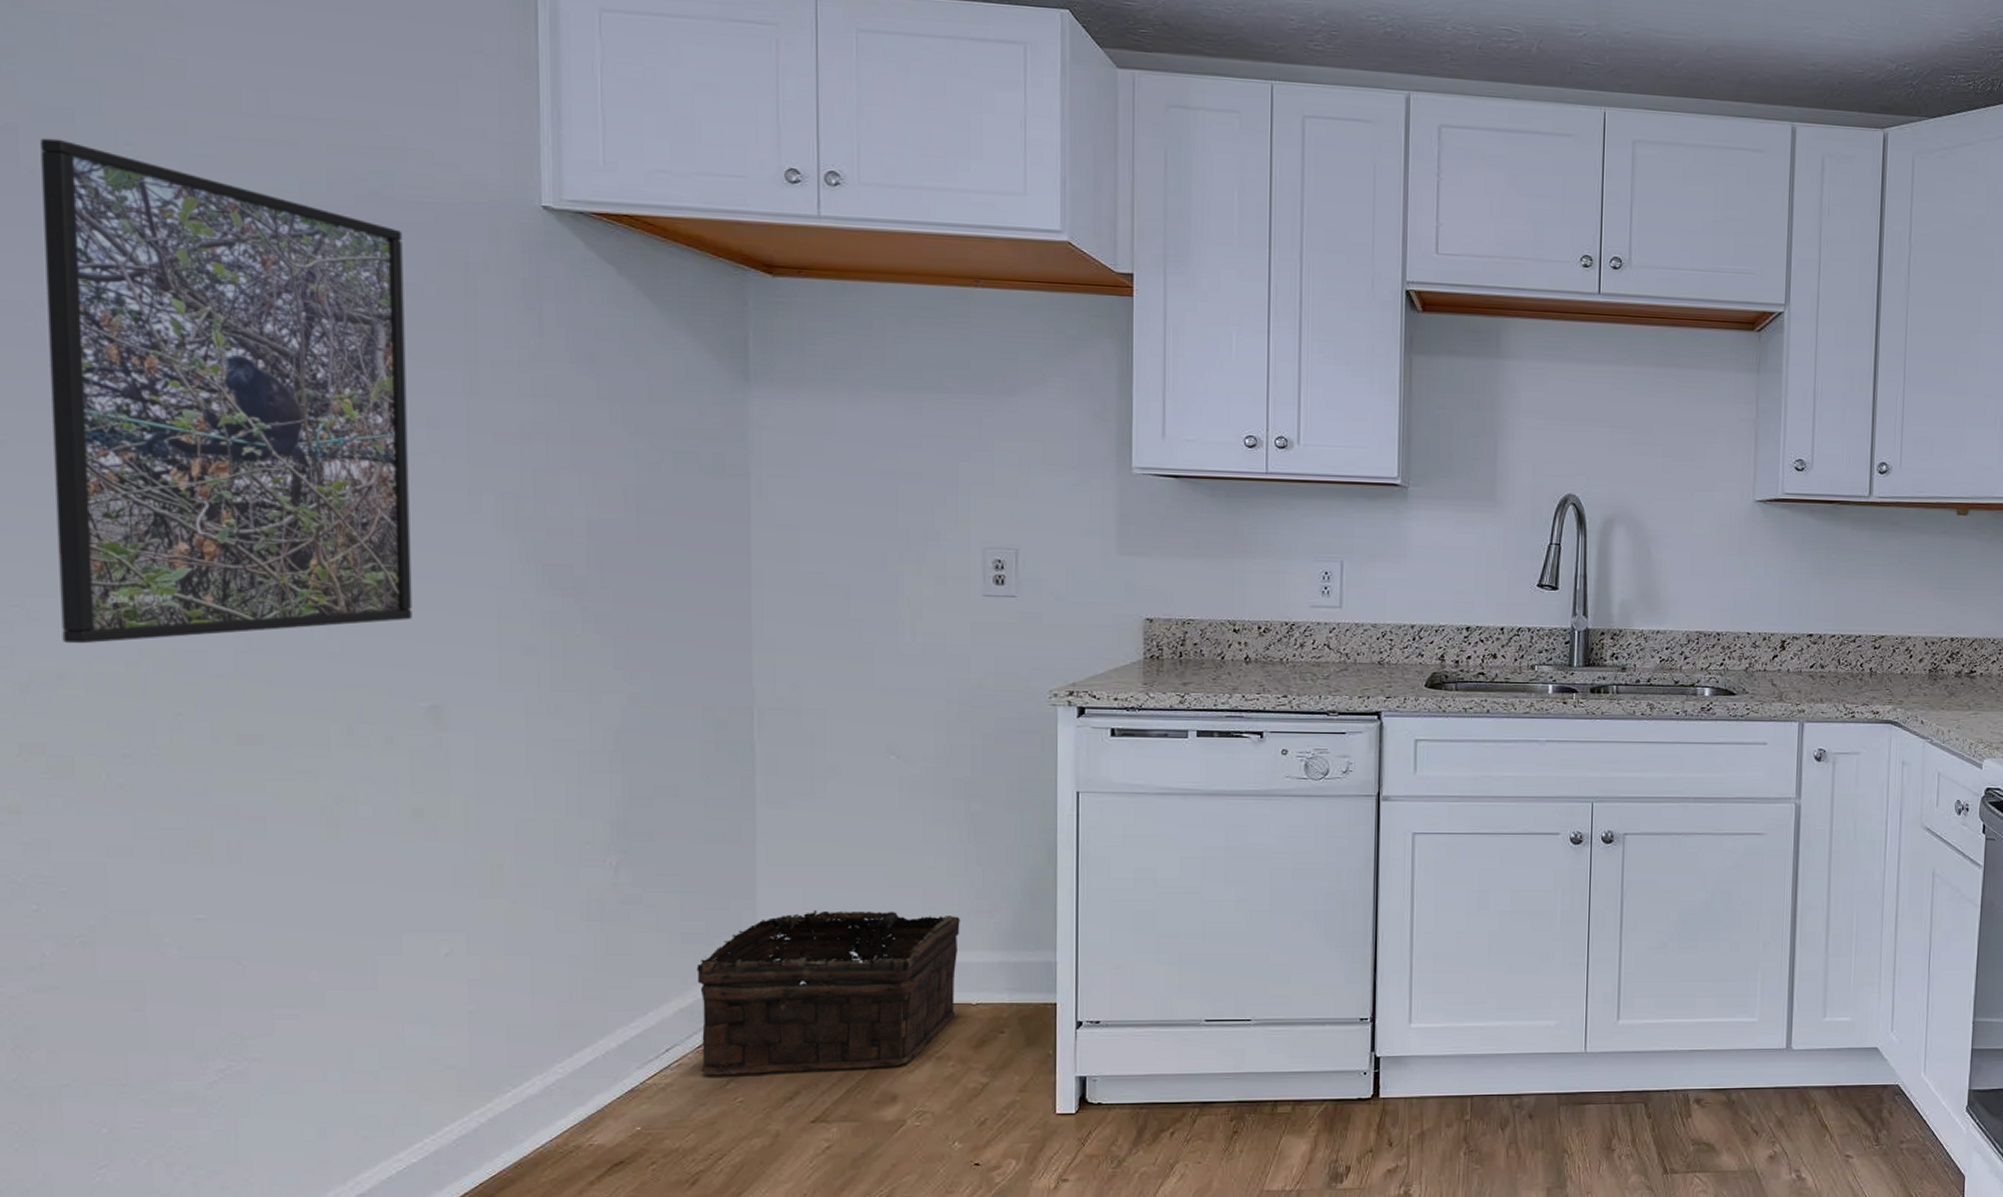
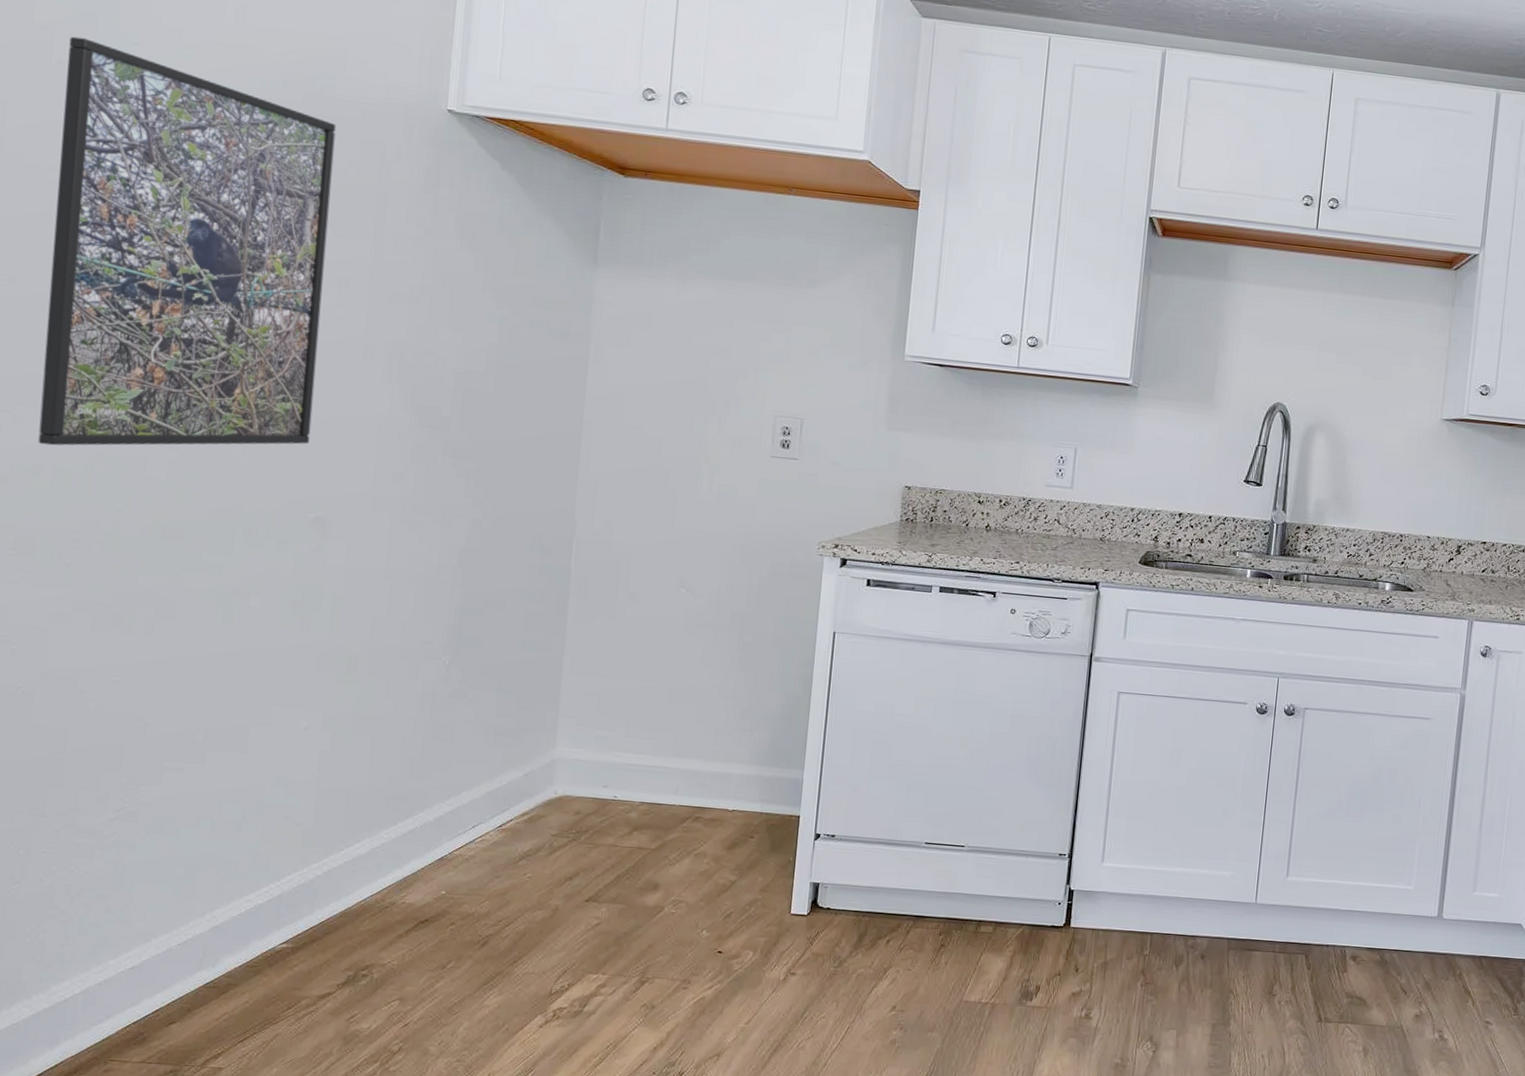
basket: present [697,910,960,1076] -> none [498,716,726,859]

